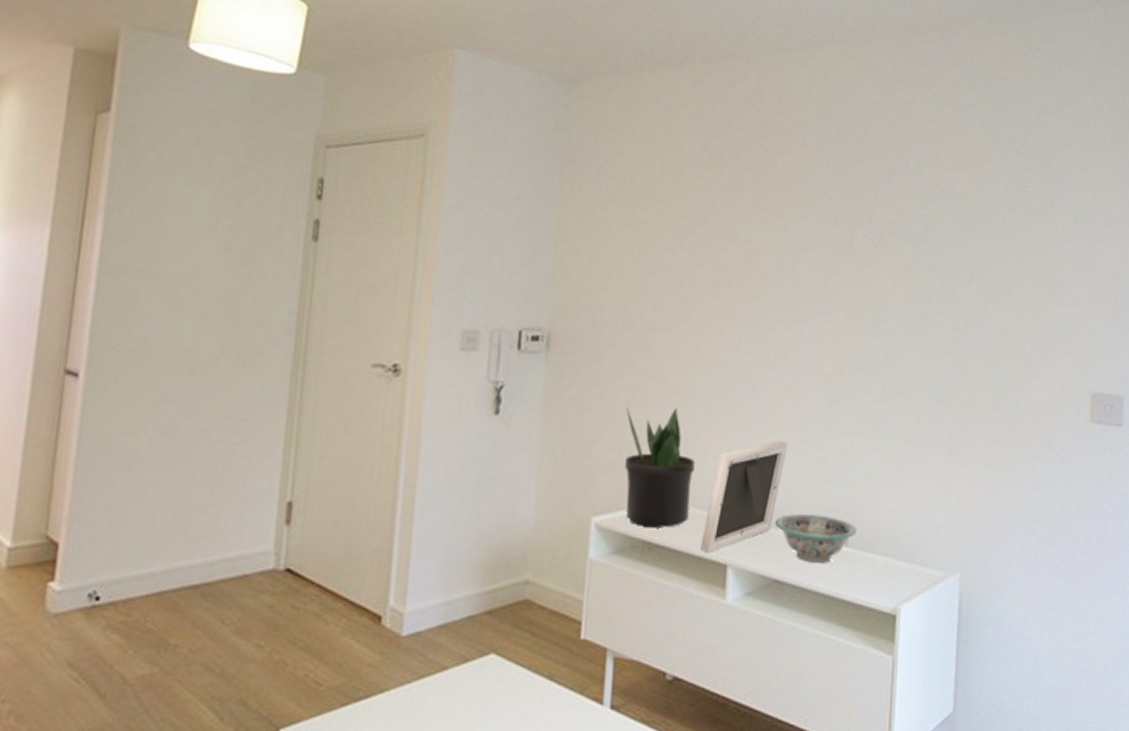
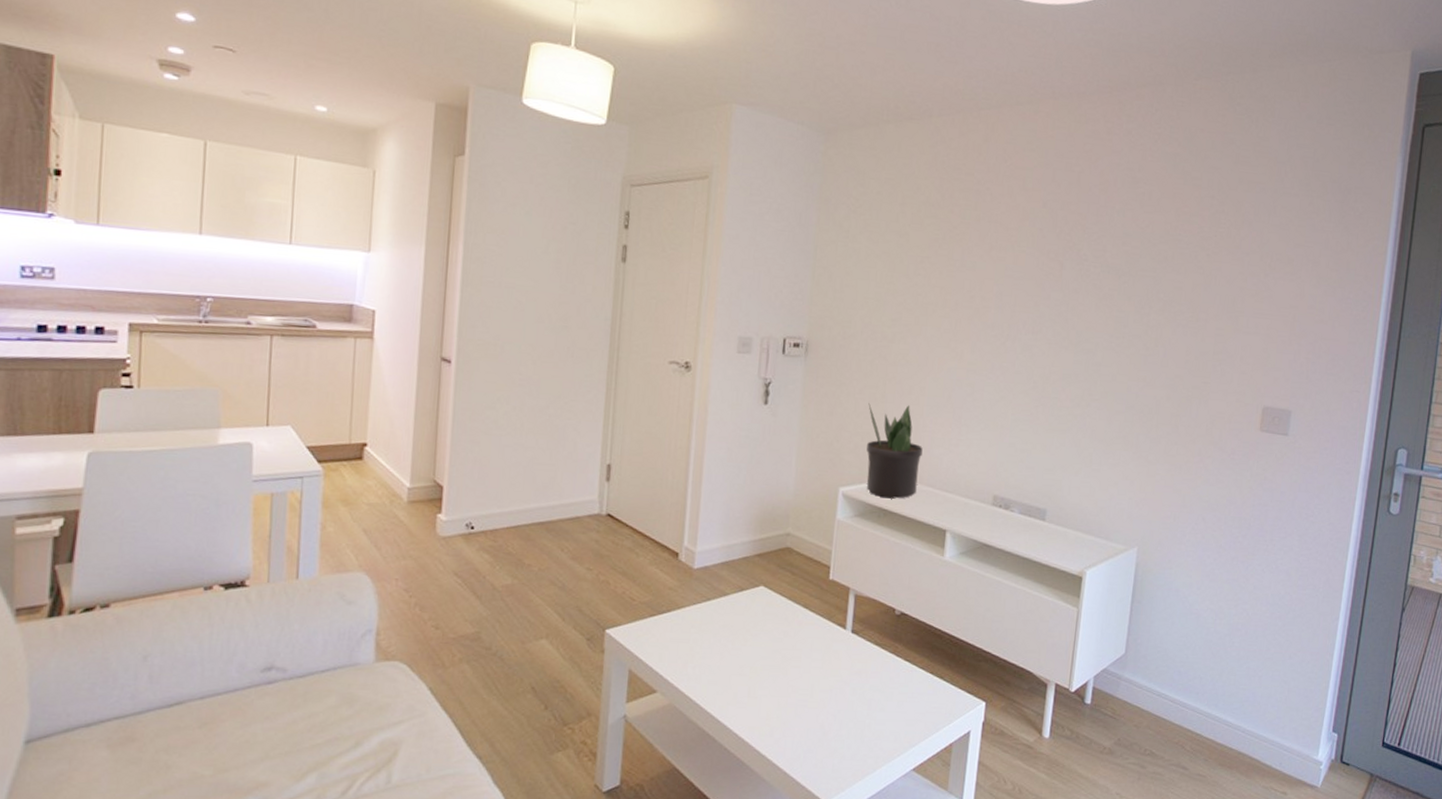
picture frame: present [700,441,788,554] -> none [925,435,999,521]
decorative bowl: present [775,514,857,563] -> none [986,493,1054,533]

